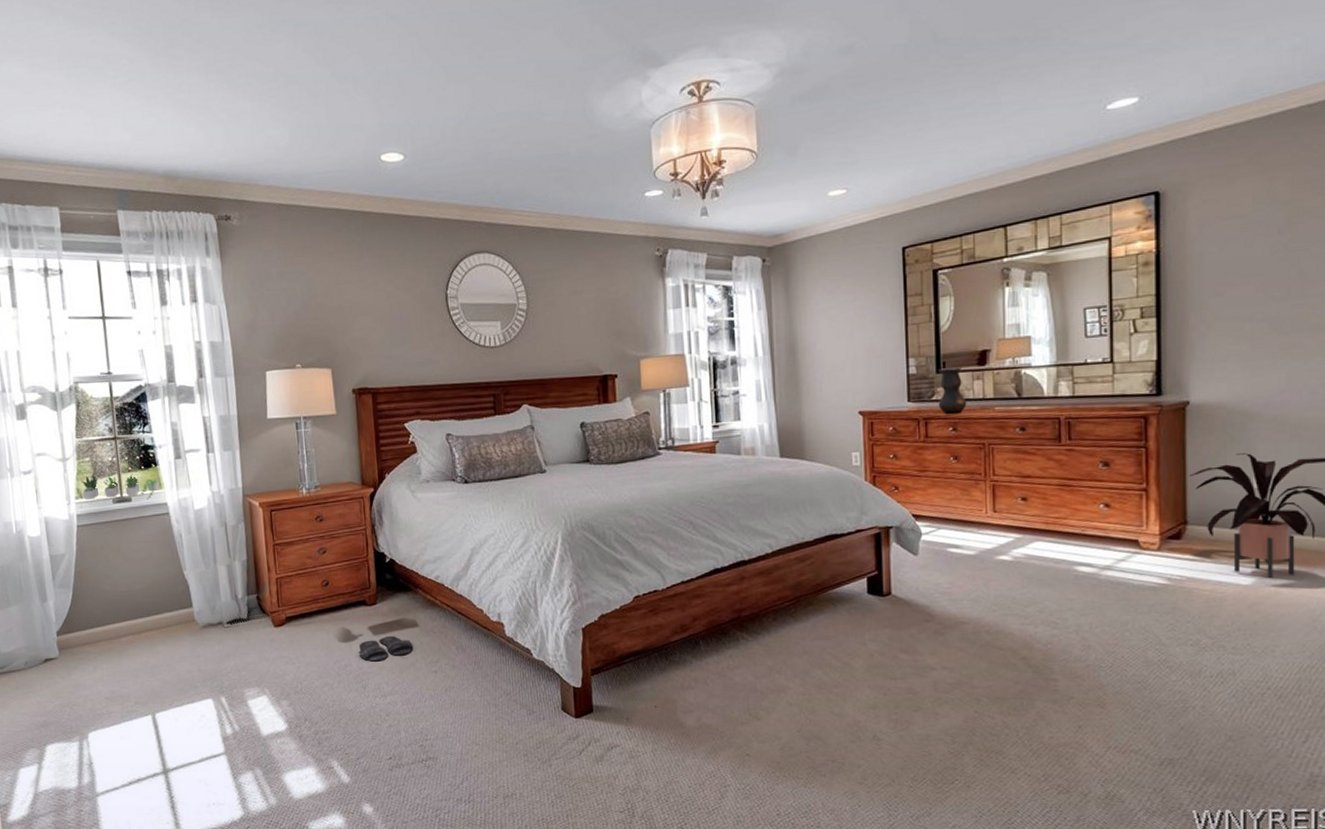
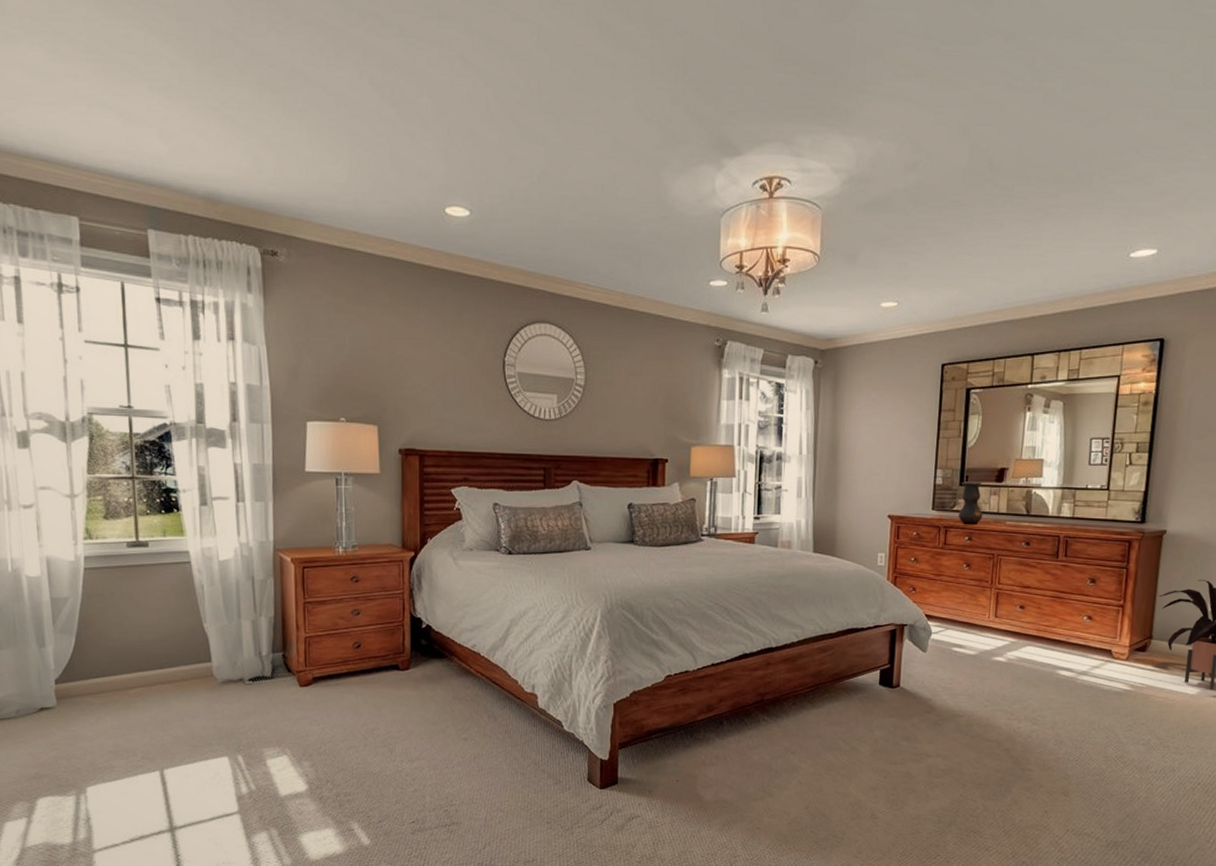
succulent plant: present [81,473,160,500] -> none [91,514,182,546]
slippers: present [358,635,414,662] -> none [387,701,445,726]

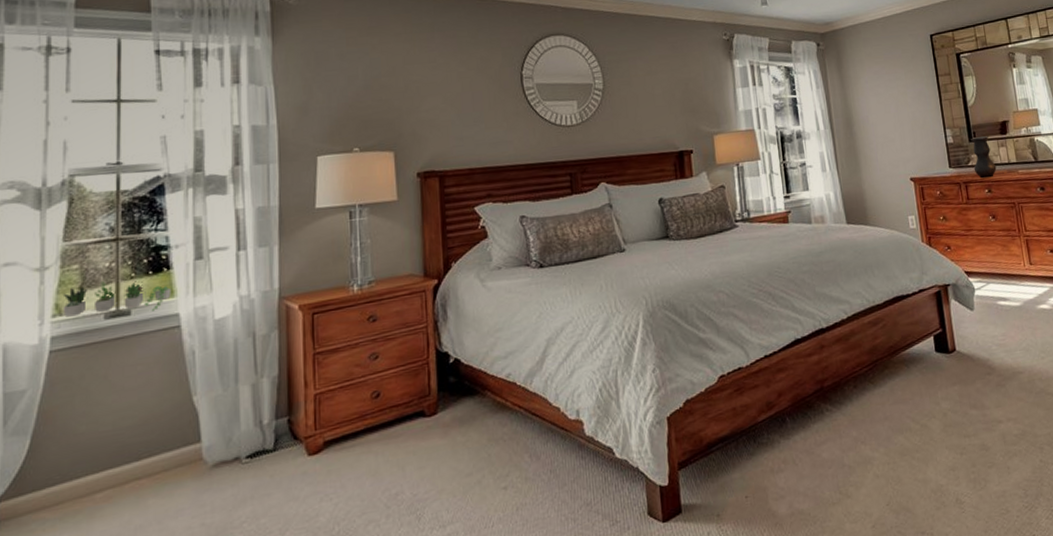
succulent plant: none [91,514,182,546] -> present [62,281,171,317]

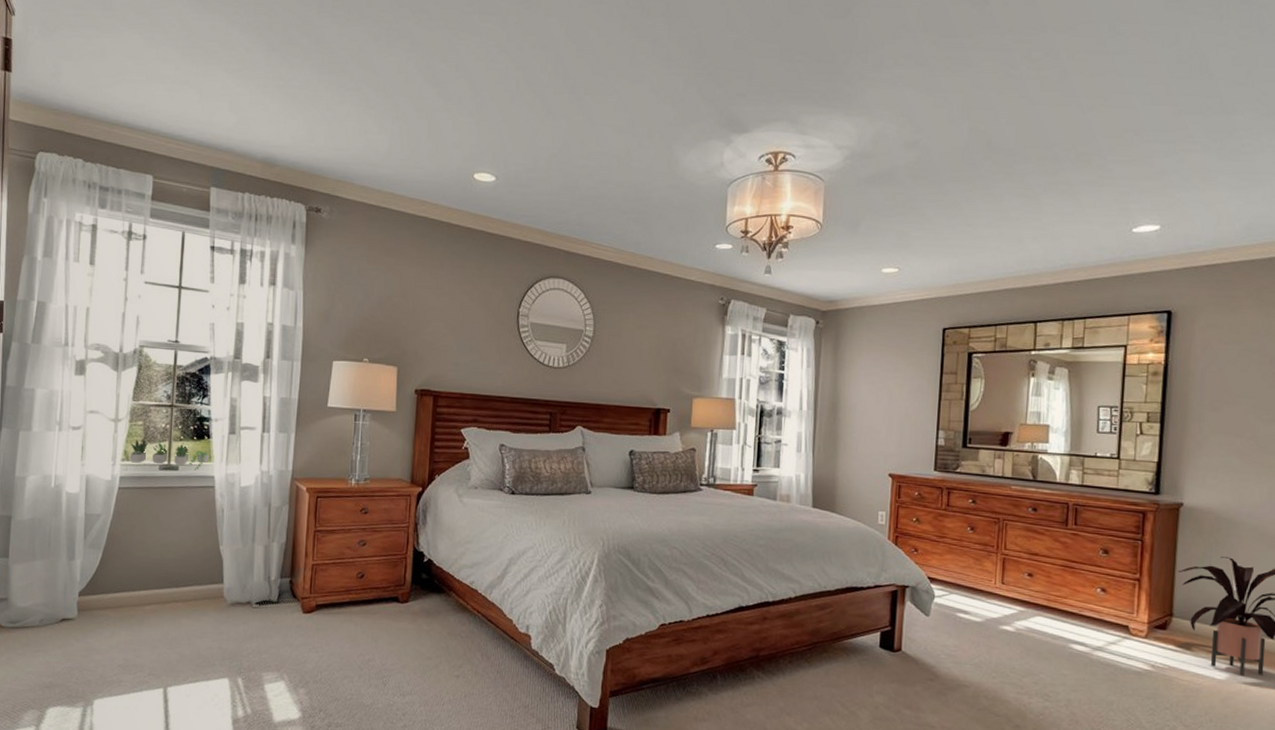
vase: present [970,136,997,179] -> none [961,444,987,488]

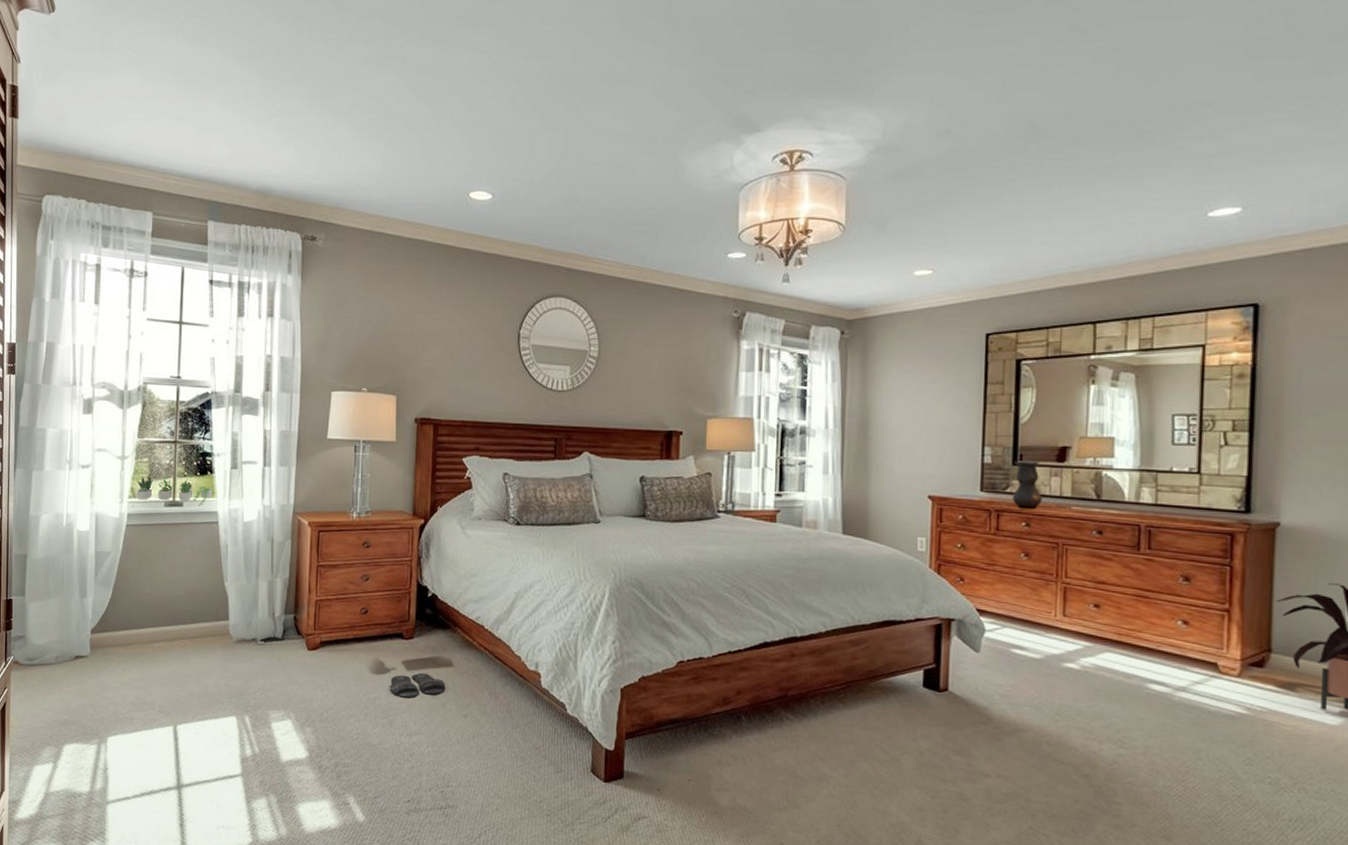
slippers: none [383,635,439,660] -> present [389,672,446,698]
vase: none [961,444,987,488] -> present [1012,461,1043,510]

